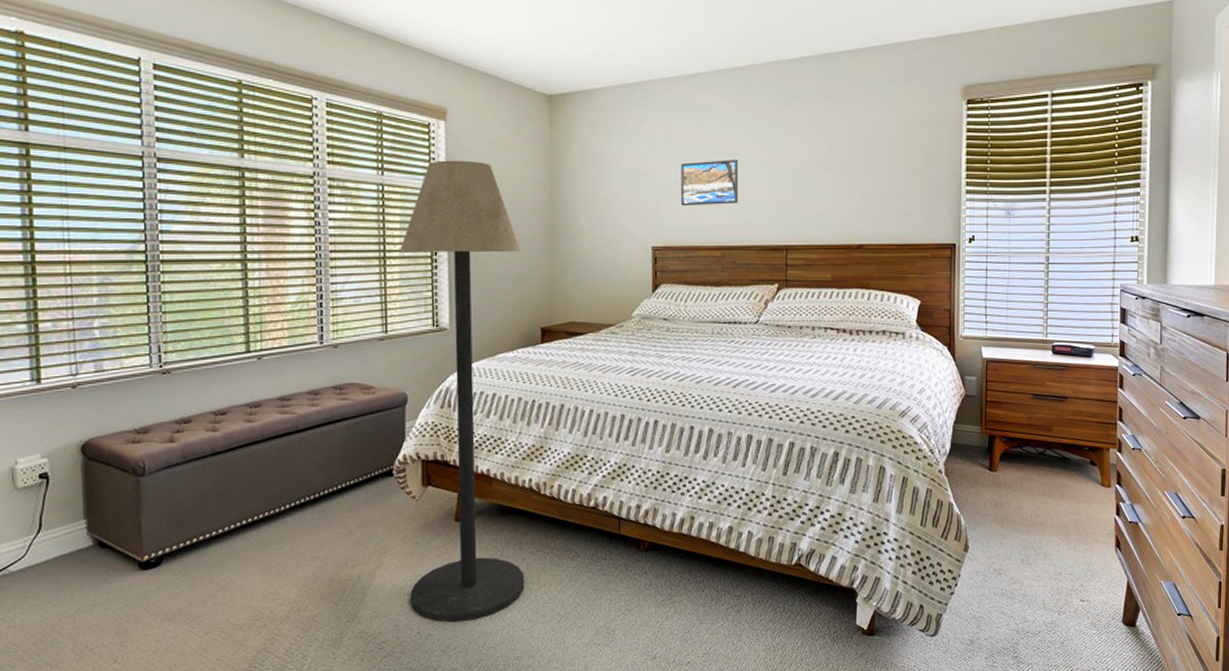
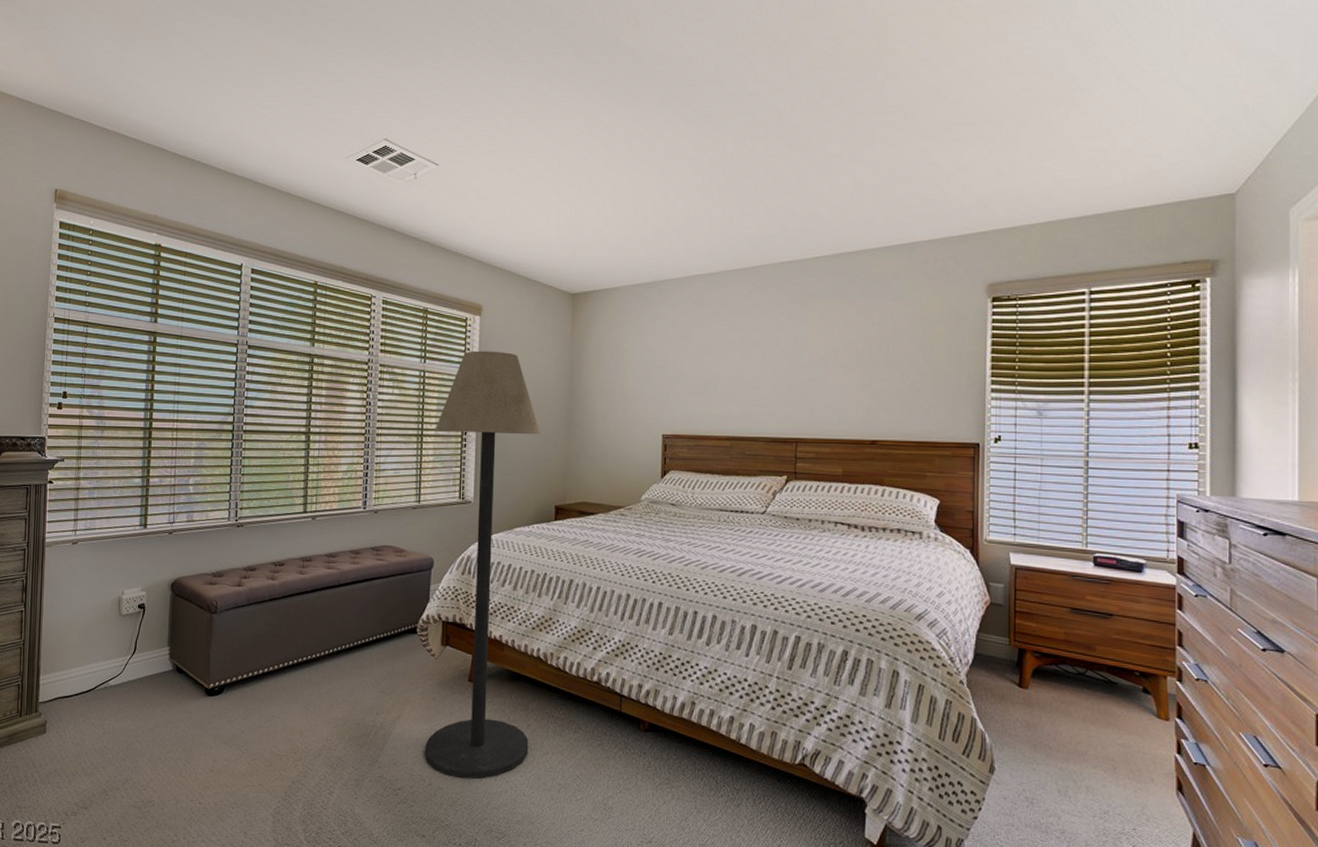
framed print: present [681,160,739,206] -> none [692,354,750,398]

